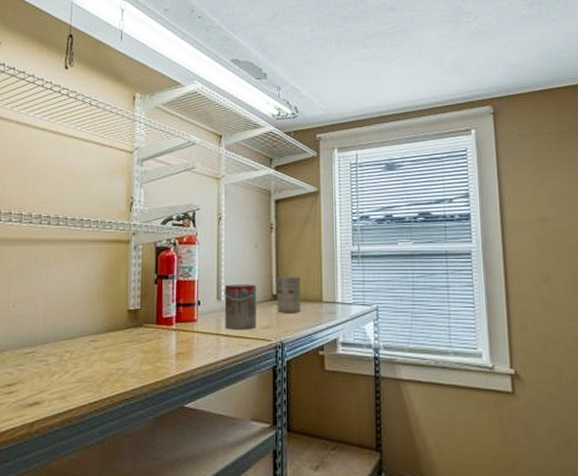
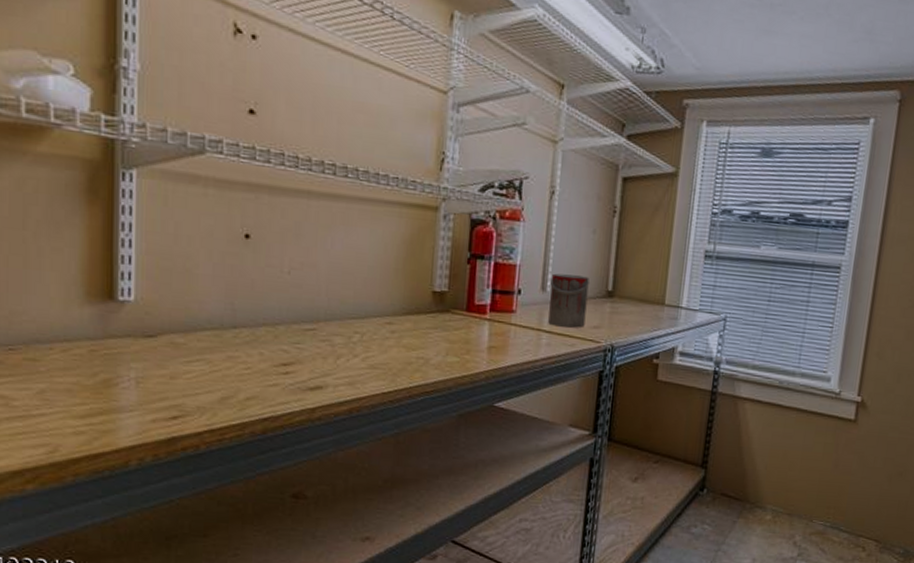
paint can: present [276,277,301,313] -> none [611,271,643,315]

